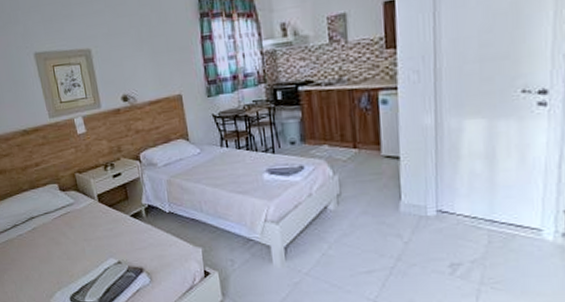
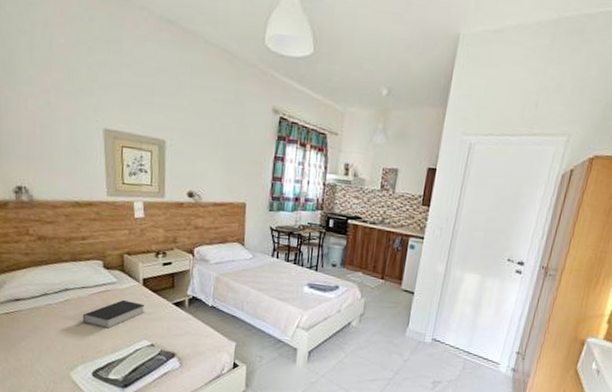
book: none [47,220,105,253] -> present [76,300,145,329]

